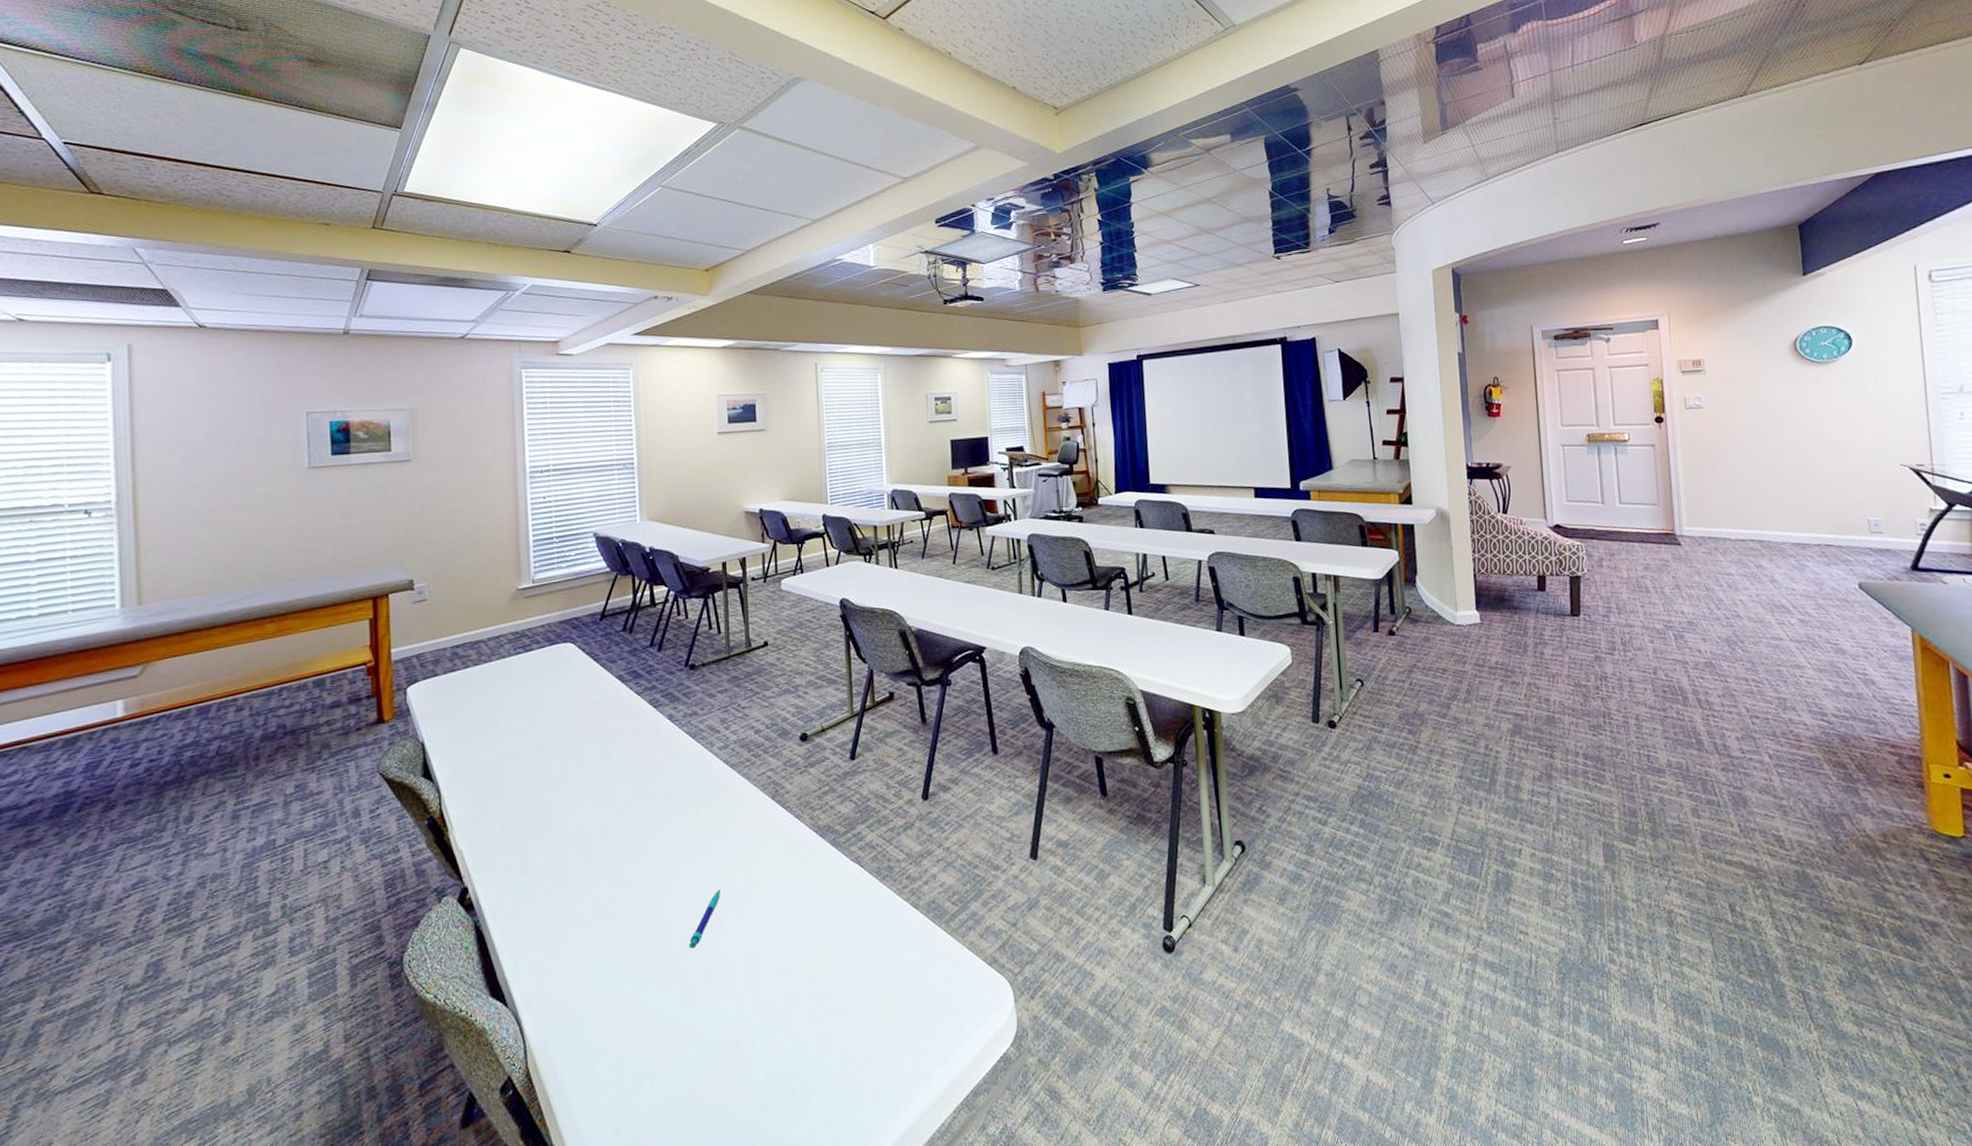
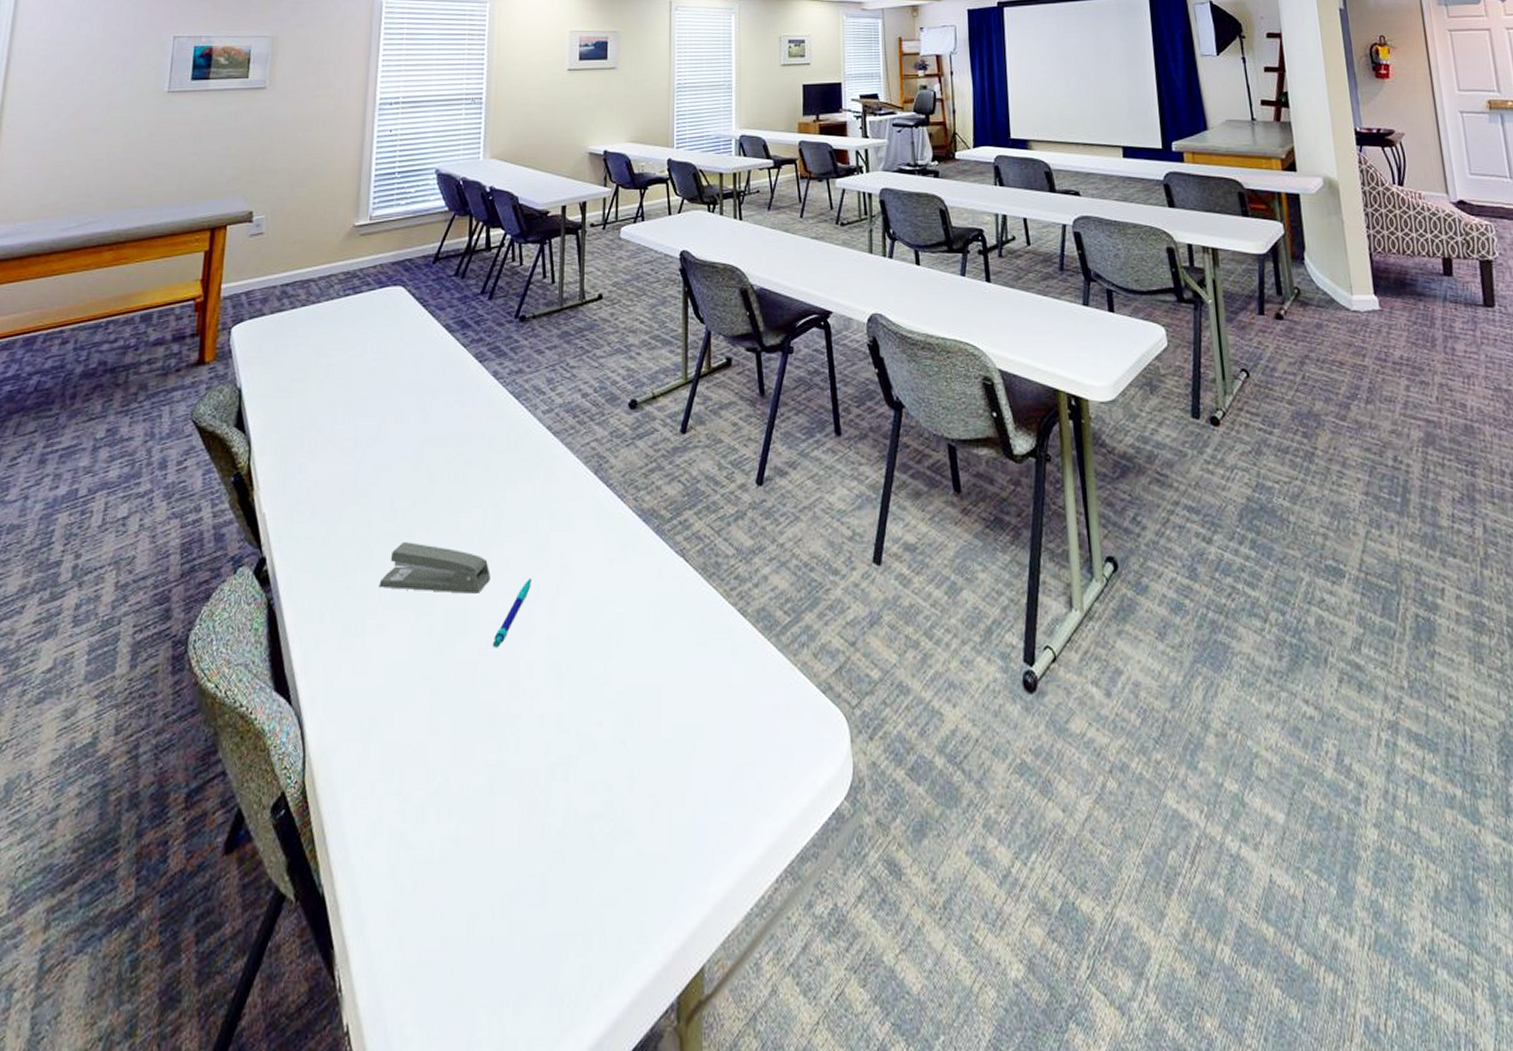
stapler: none [578,866,682,907] -> present [379,542,491,594]

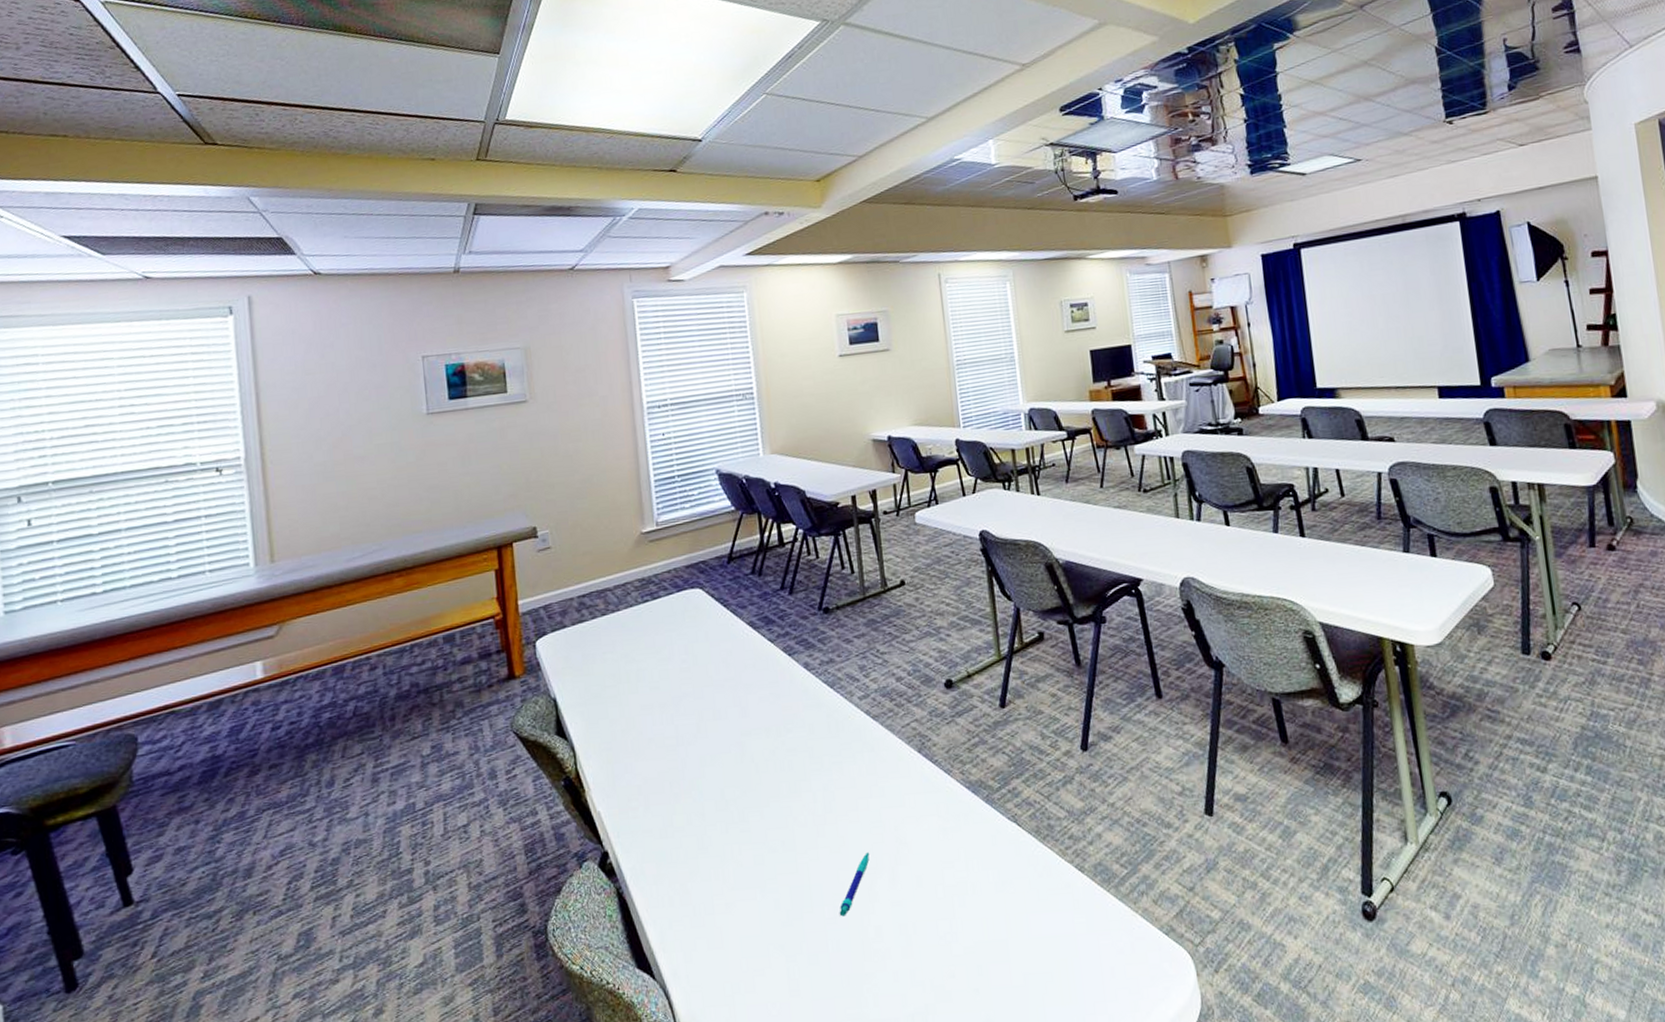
stapler: present [379,542,491,594] -> none [721,828,829,872]

